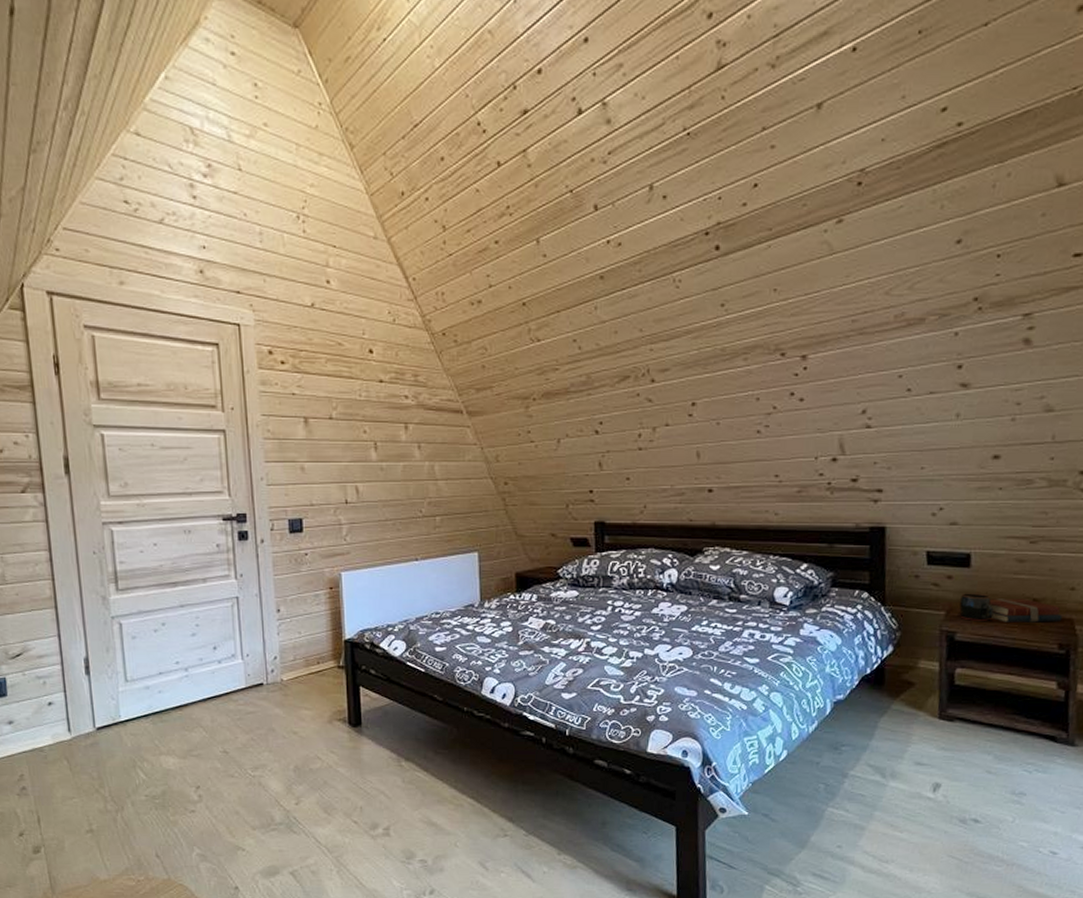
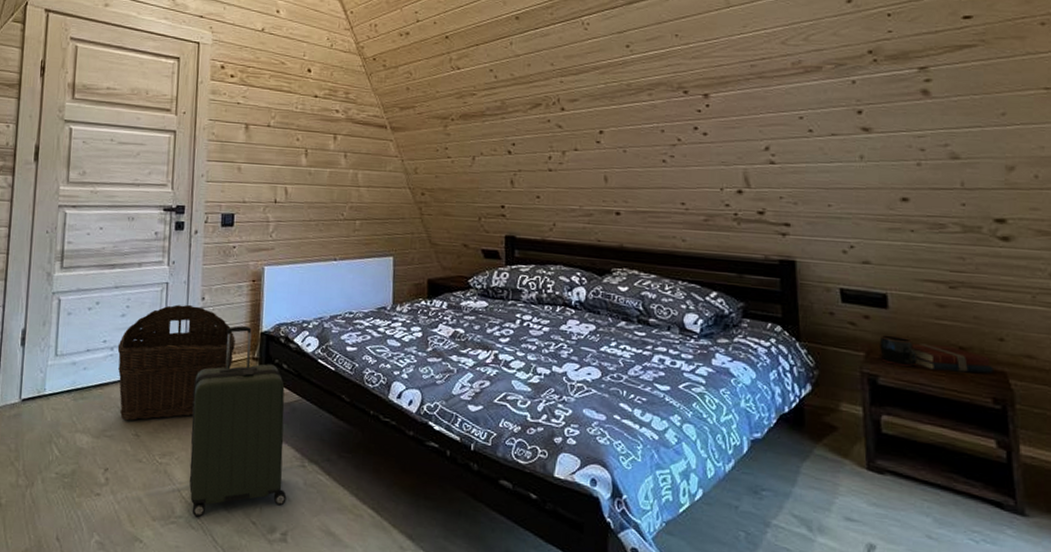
wicker basket: none [192,618,318,739] -> present [117,304,235,421]
suitcase: none [278,636,386,823] -> present [189,326,287,518]

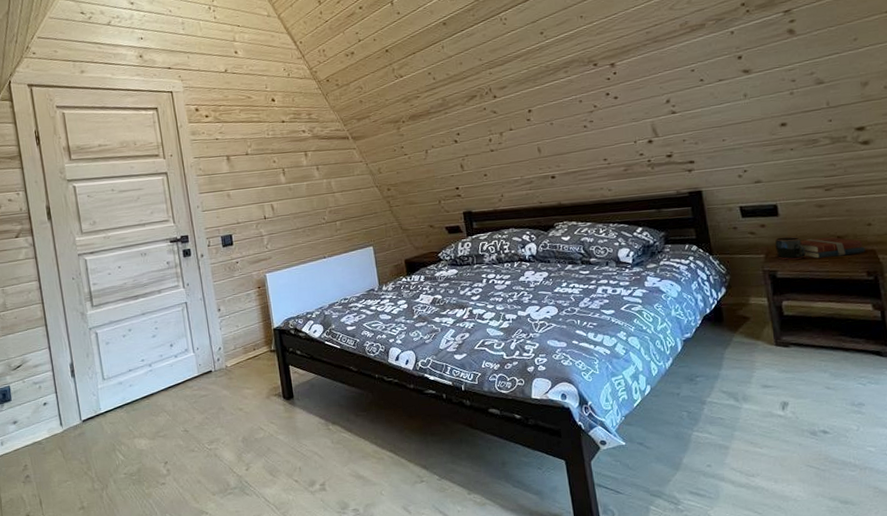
wicker basket: present [117,304,235,421] -> none [154,317,254,421]
suitcase: present [189,326,287,518] -> none [225,326,320,486]

